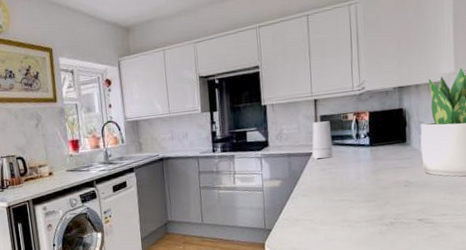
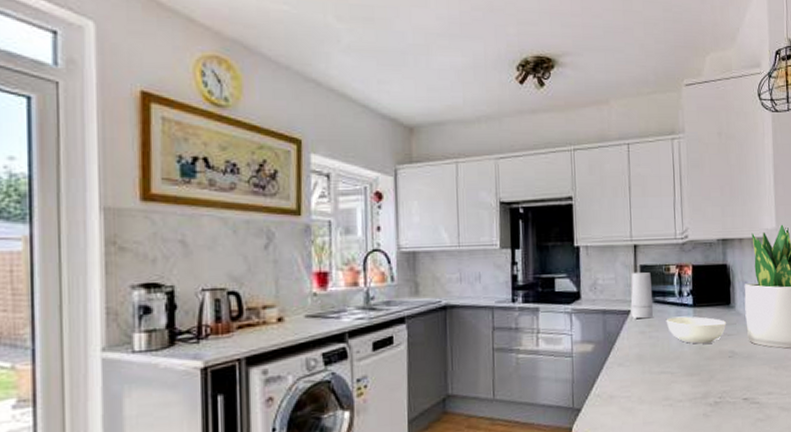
bowl: none [344,154,402,177] -> present [666,316,727,344]

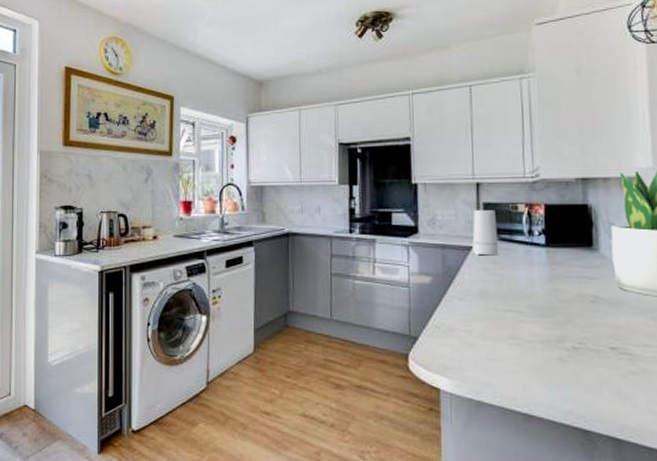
bowl: present [666,316,727,344] -> none [513,256,588,285]

